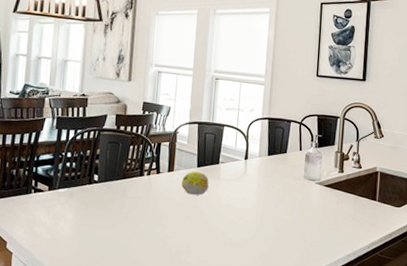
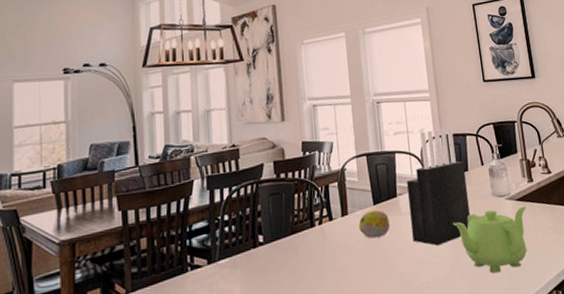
knife block: none [226,111,284,212] -> present [406,128,470,246]
teapot: none [263,190,333,244] -> present [452,206,527,274]

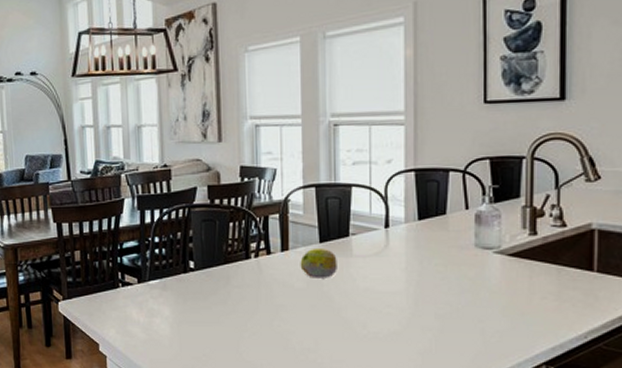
knife block: present [406,128,470,246] -> none [362,161,441,296]
teapot: present [452,206,527,274] -> none [416,263,521,335]

